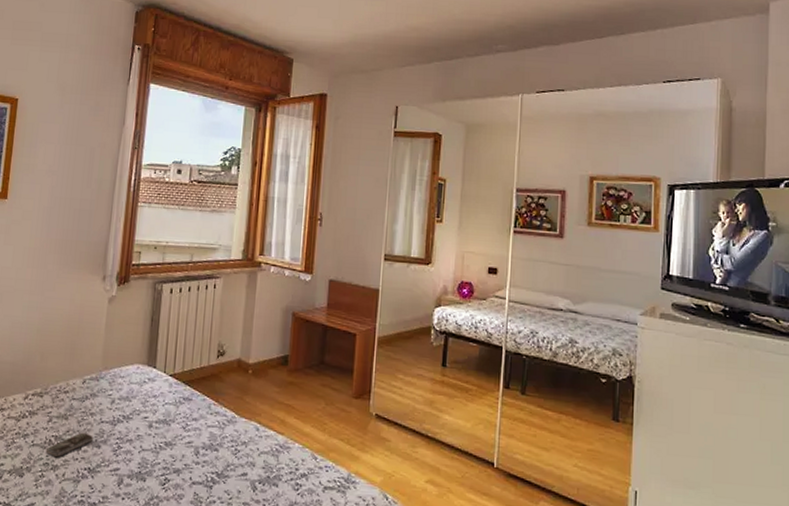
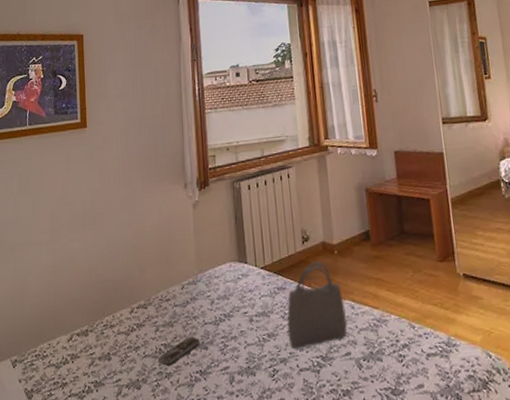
handbag: none [186,377,250,461] -> present [287,261,348,348]

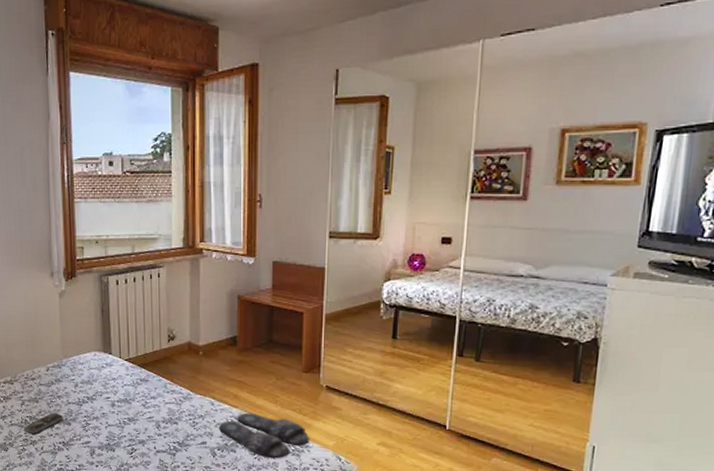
handbag: present [287,261,348,348] -> none [147,359,206,433]
slippers: none [362,312,457,363] -> present [219,412,310,458]

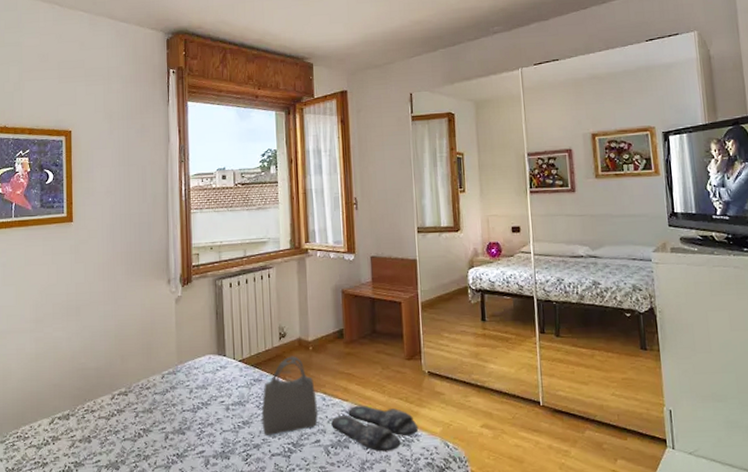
mobile phone: present [23,412,63,435] -> none [136,422,177,449]
handbag: none [147,359,206,433] -> present [261,356,319,435]

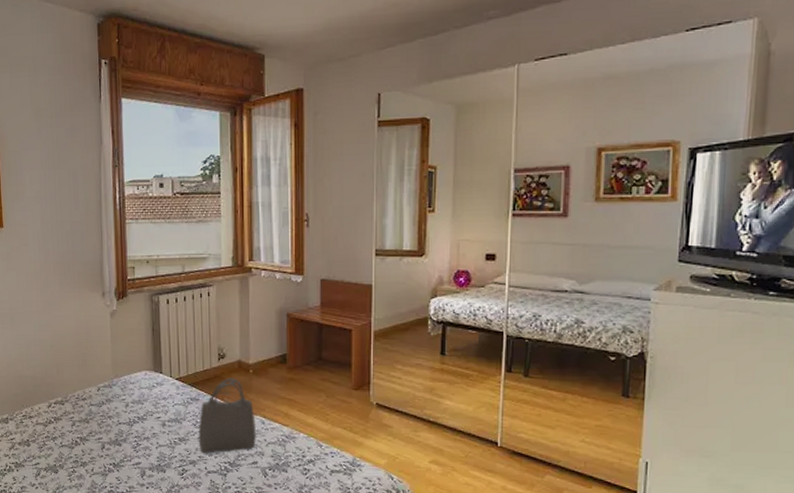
slippers: present [331,405,419,451] -> none [270,431,362,477]

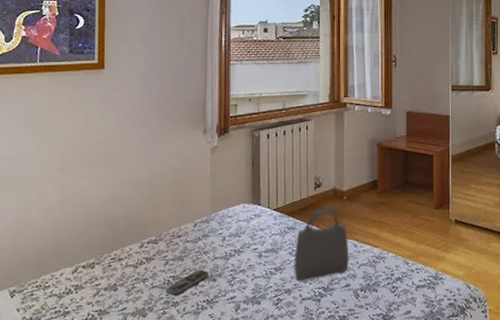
mobile phone: none [73,433,114,456] -> present [165,269,208,296]

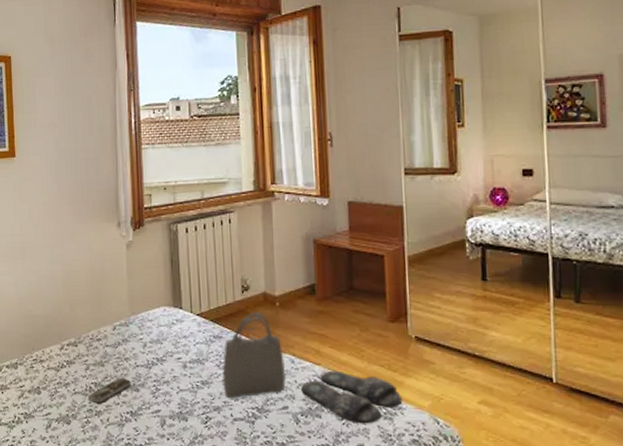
slippers: none [362,251,443,293] -> present [301,370,403,423]

